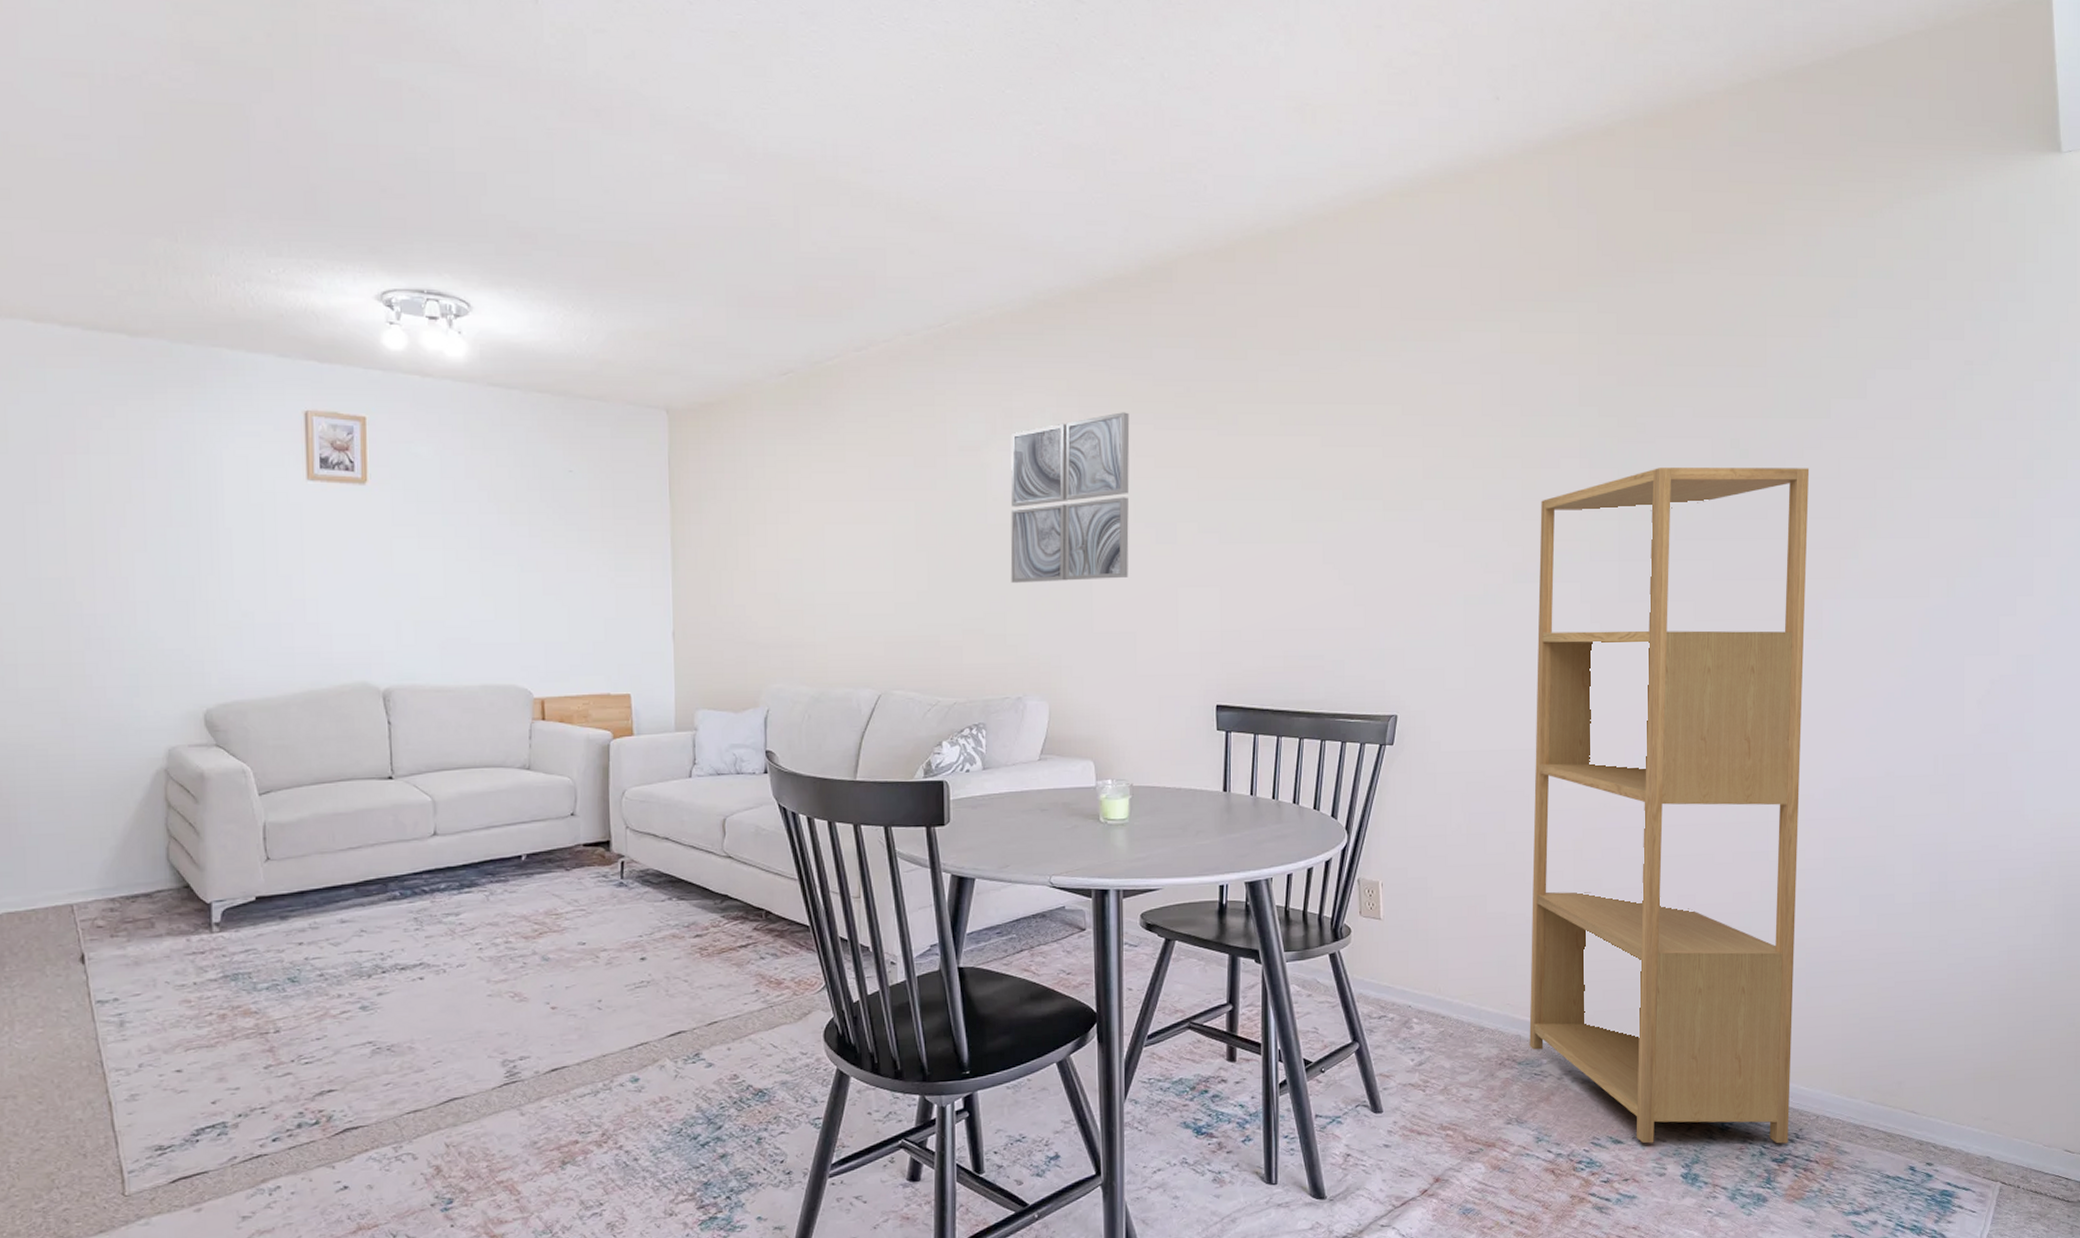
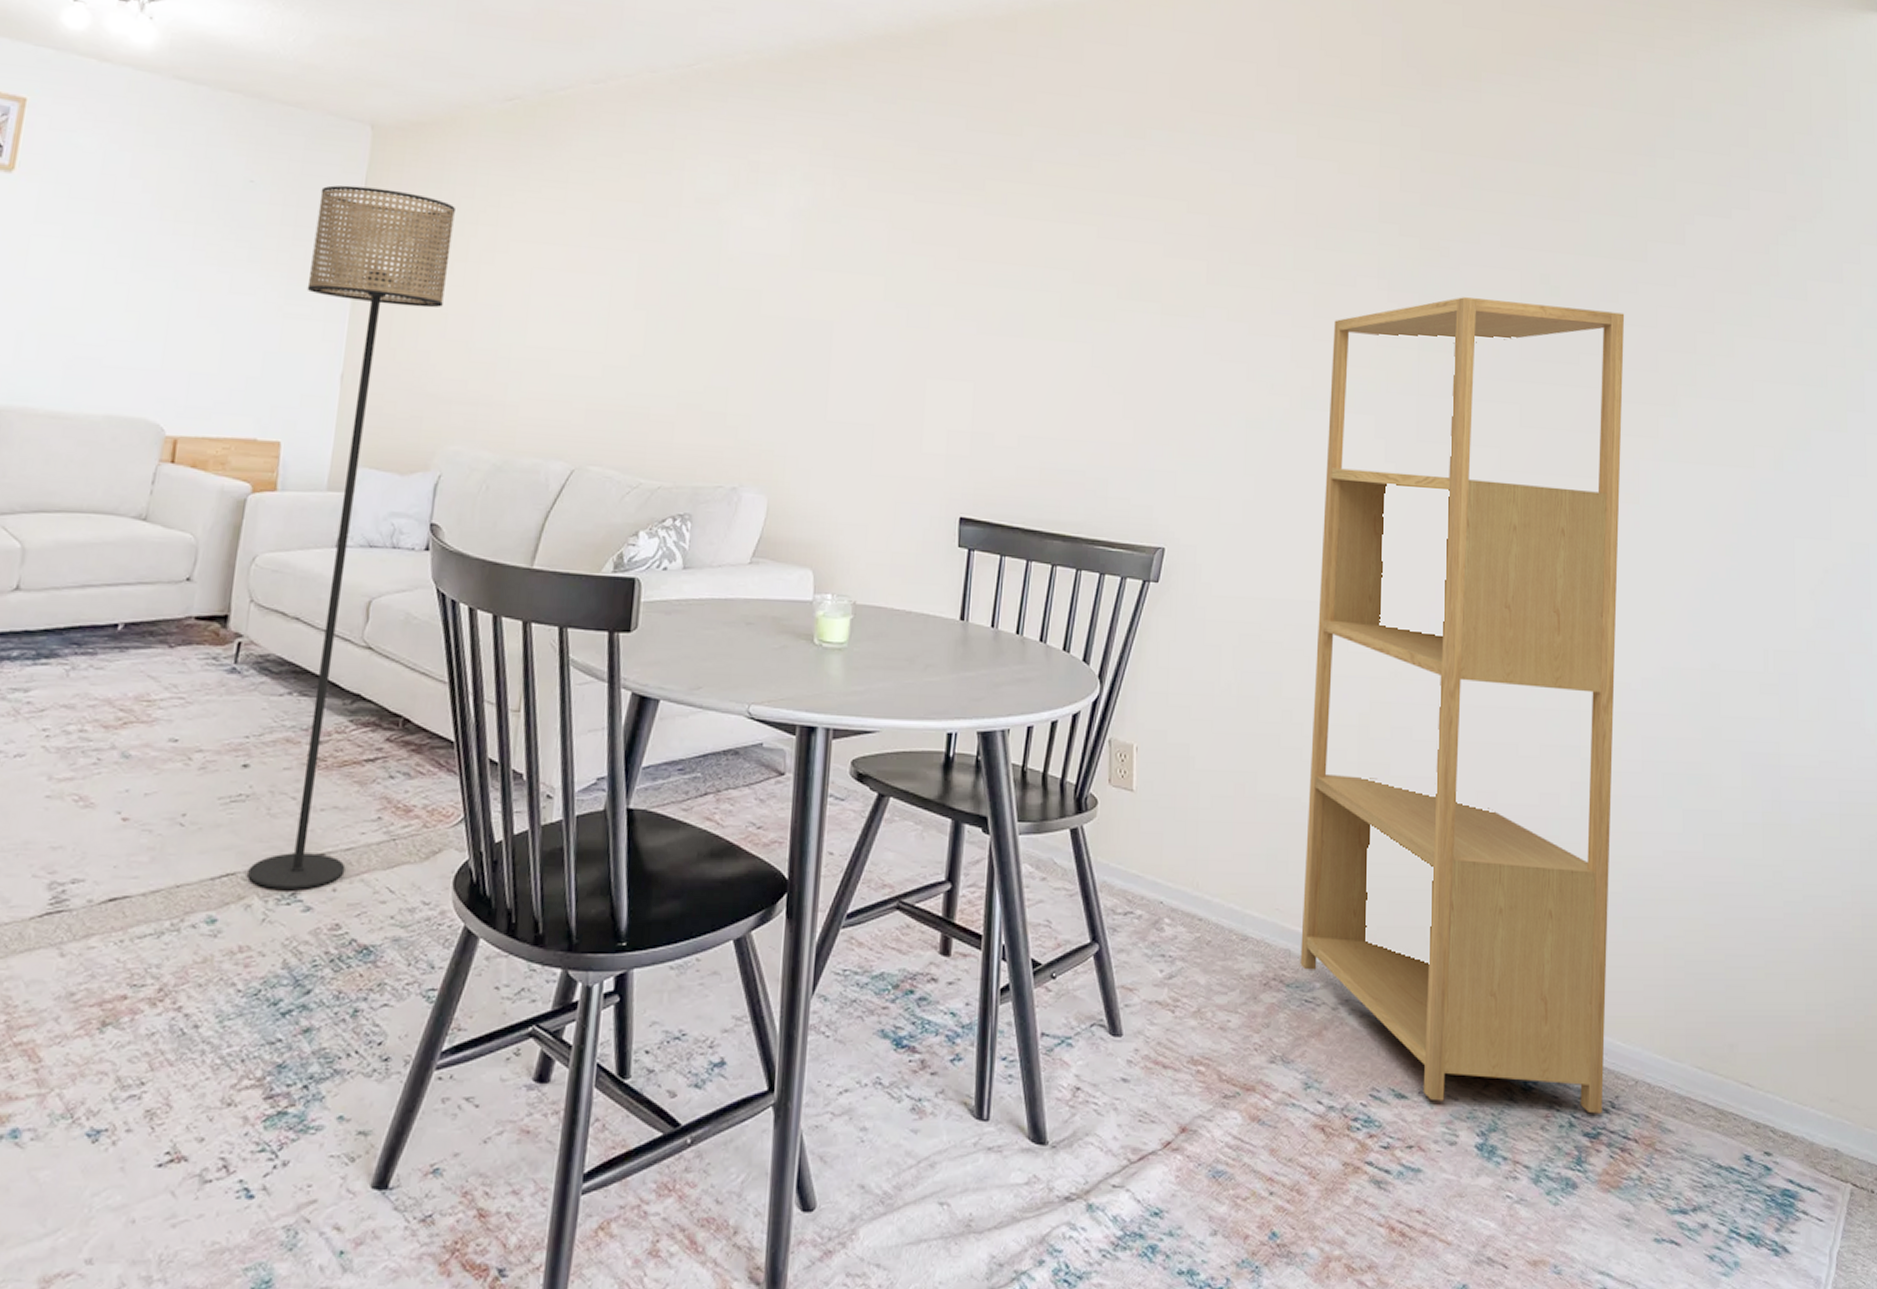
floor lamp: none [631,466,751,1052] -> present [247,185,455,889]
wall art: present [1010,412,1130,583] -> none [738,178,889,362]

